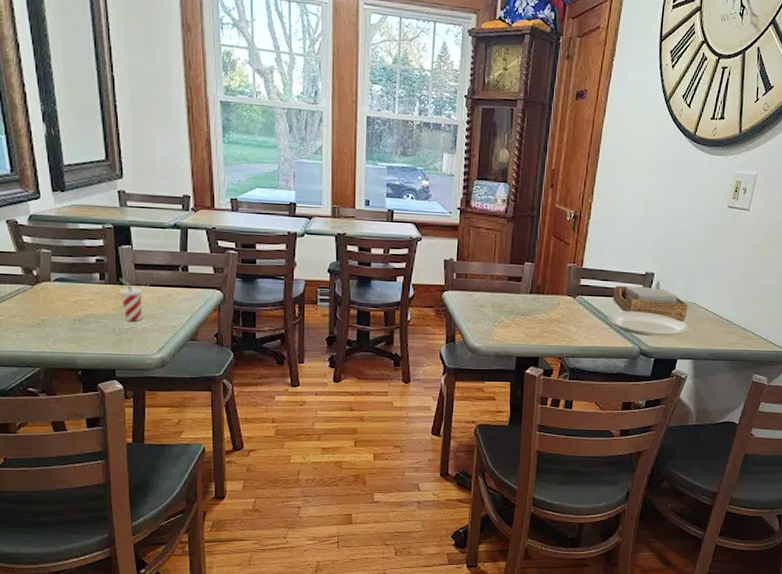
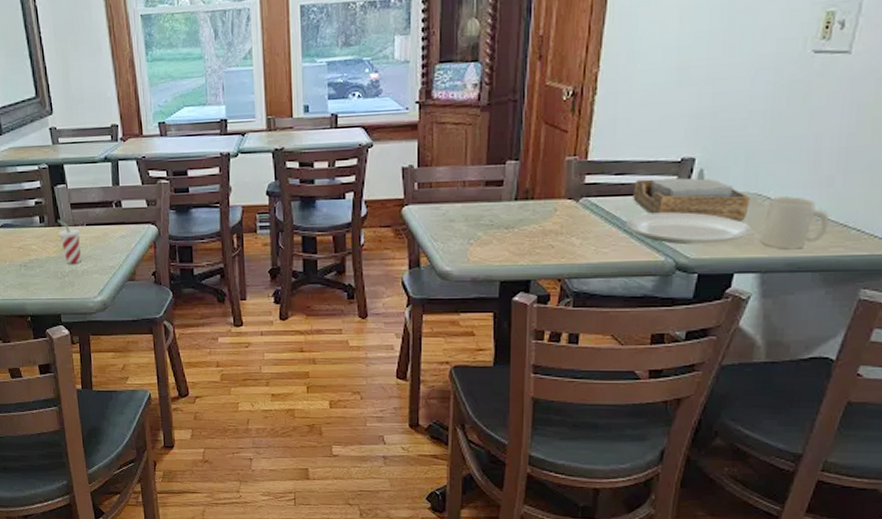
cup: none [694,306,736,344] -> present [760,196,830,250]

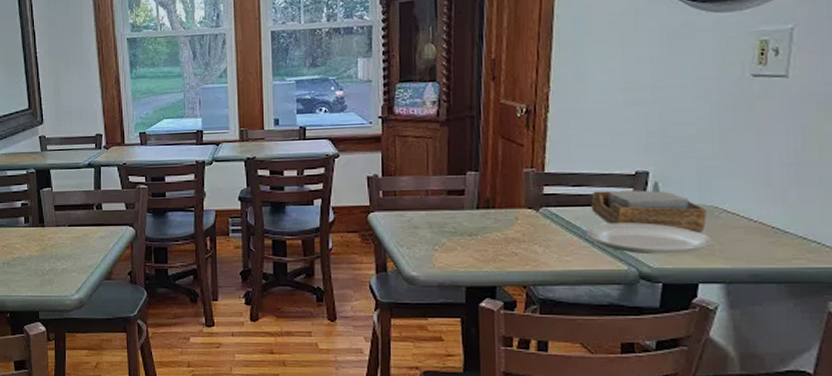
beverage cup: present [57,219,82,264] -> none [40,220,62,263]
cup: present [760,196,830,250] -> none [721,209,788,261]

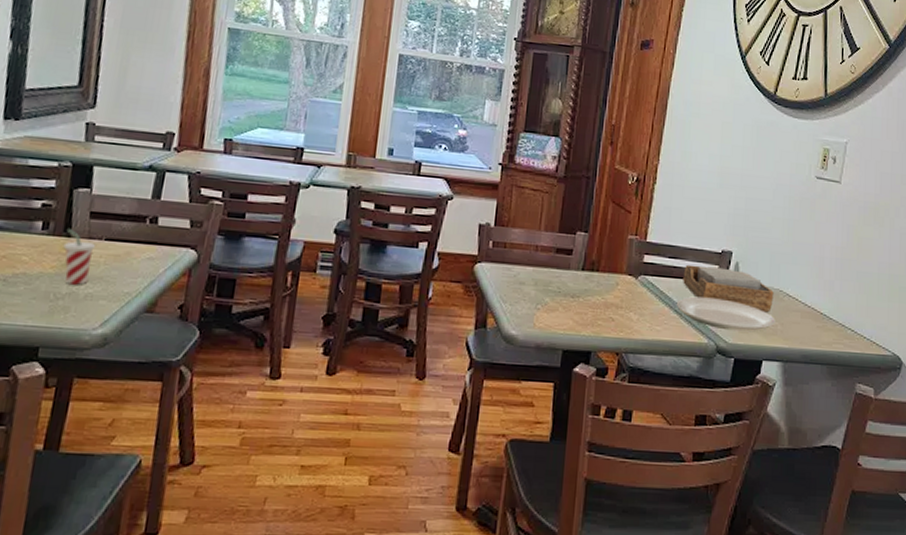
beverage cup: none [40,220,62,263] -> present [63,228,95,285]

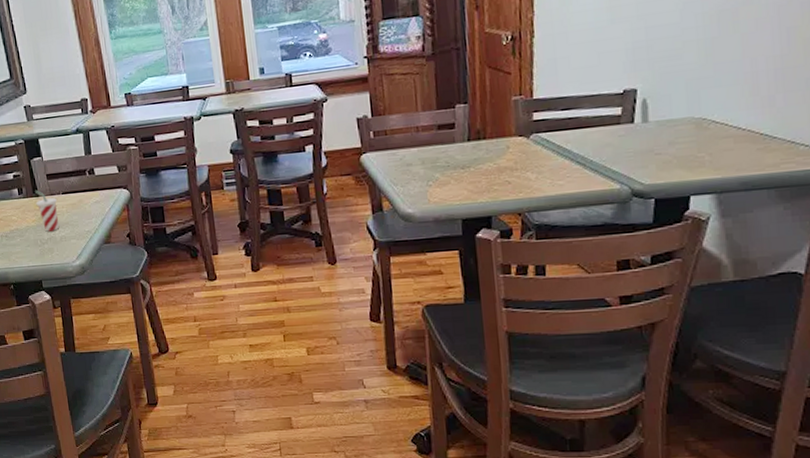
plate: present [677,296,775,333] -> none [578,140,701,172]
napkin holder: present [683,264,774,313] -> none [580,107,696,146]

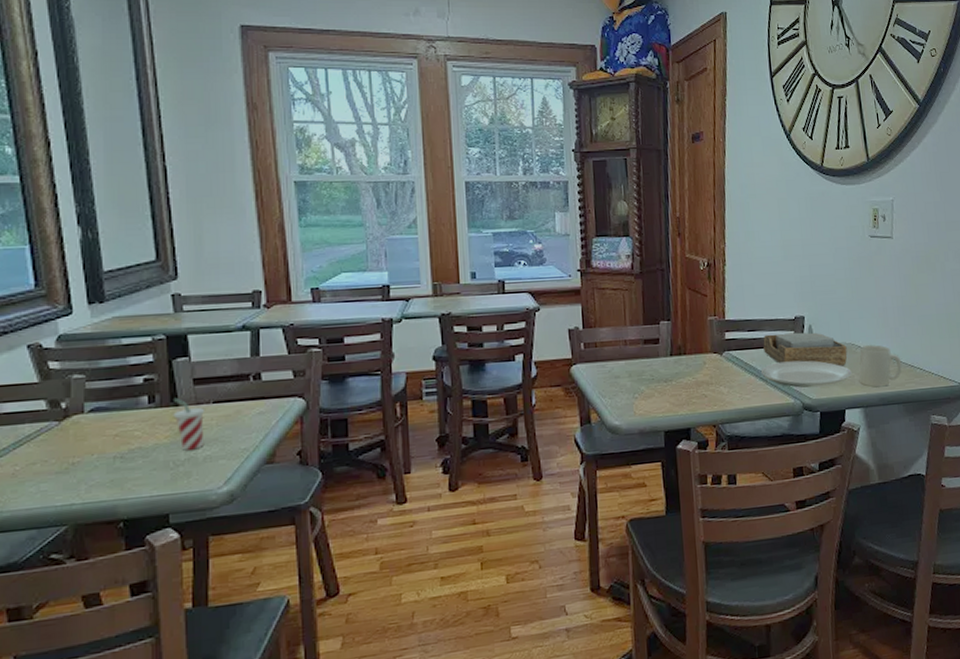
plate: none [578,140,701,172] -> present [761,360,852,388]
napkin holder: none [580,107,696,146] -> present [763,332,848,367]
cup: none [711,118,777,170] -> present [859,345,902,388]

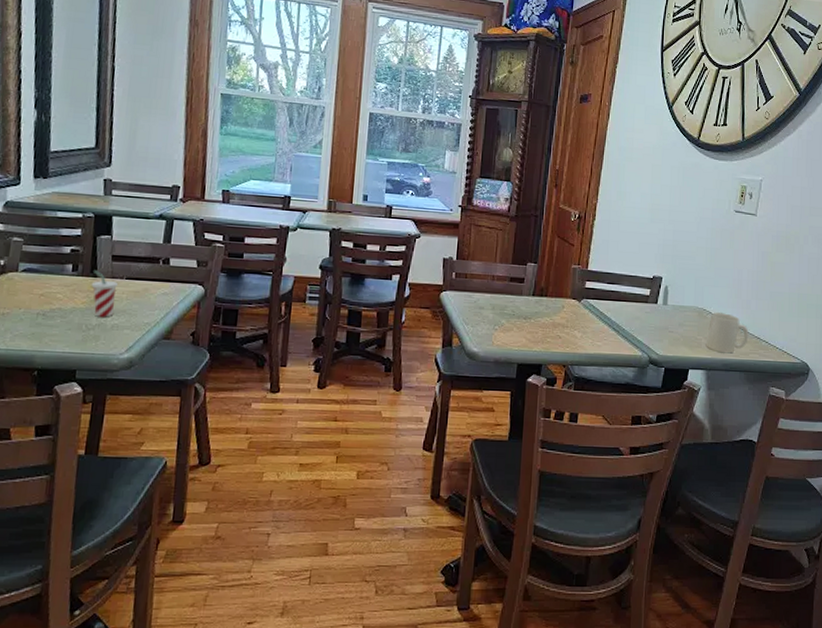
plate: present [761,360,852,388] -> none [615,316,700,346]
napkin holder: present [763,332,848,367] -> none [620,289,698,329]

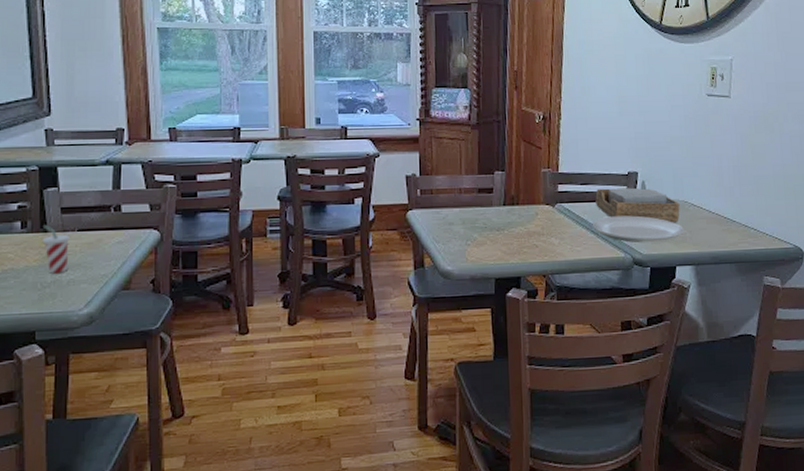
plate: none [615,316,700,346] -> present [593,215,684,243]
napkin holder: none [620,289,698,329] -> present [595,187,680,223]
cup: present [705,312,749,354] -> none [691,203,736,246]

